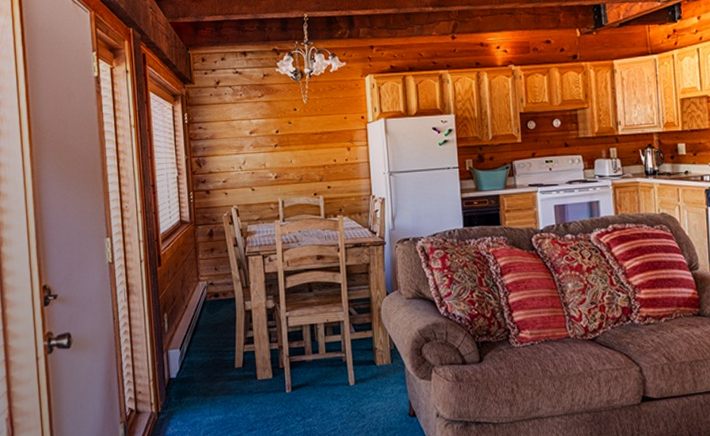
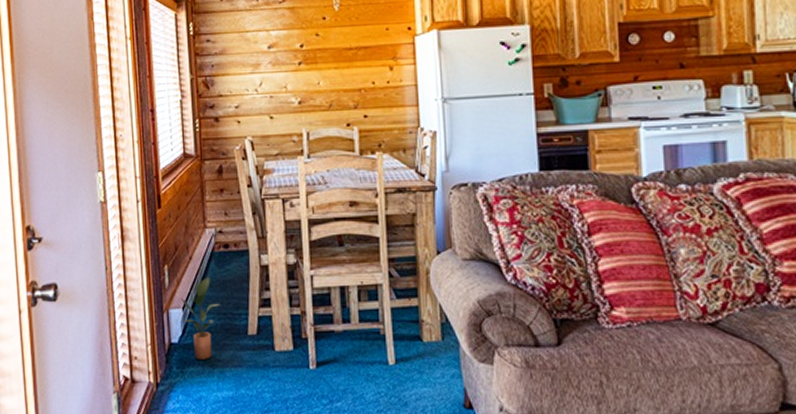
potted plant: none [178,321,212,391] -> present [181,276,221,361]

